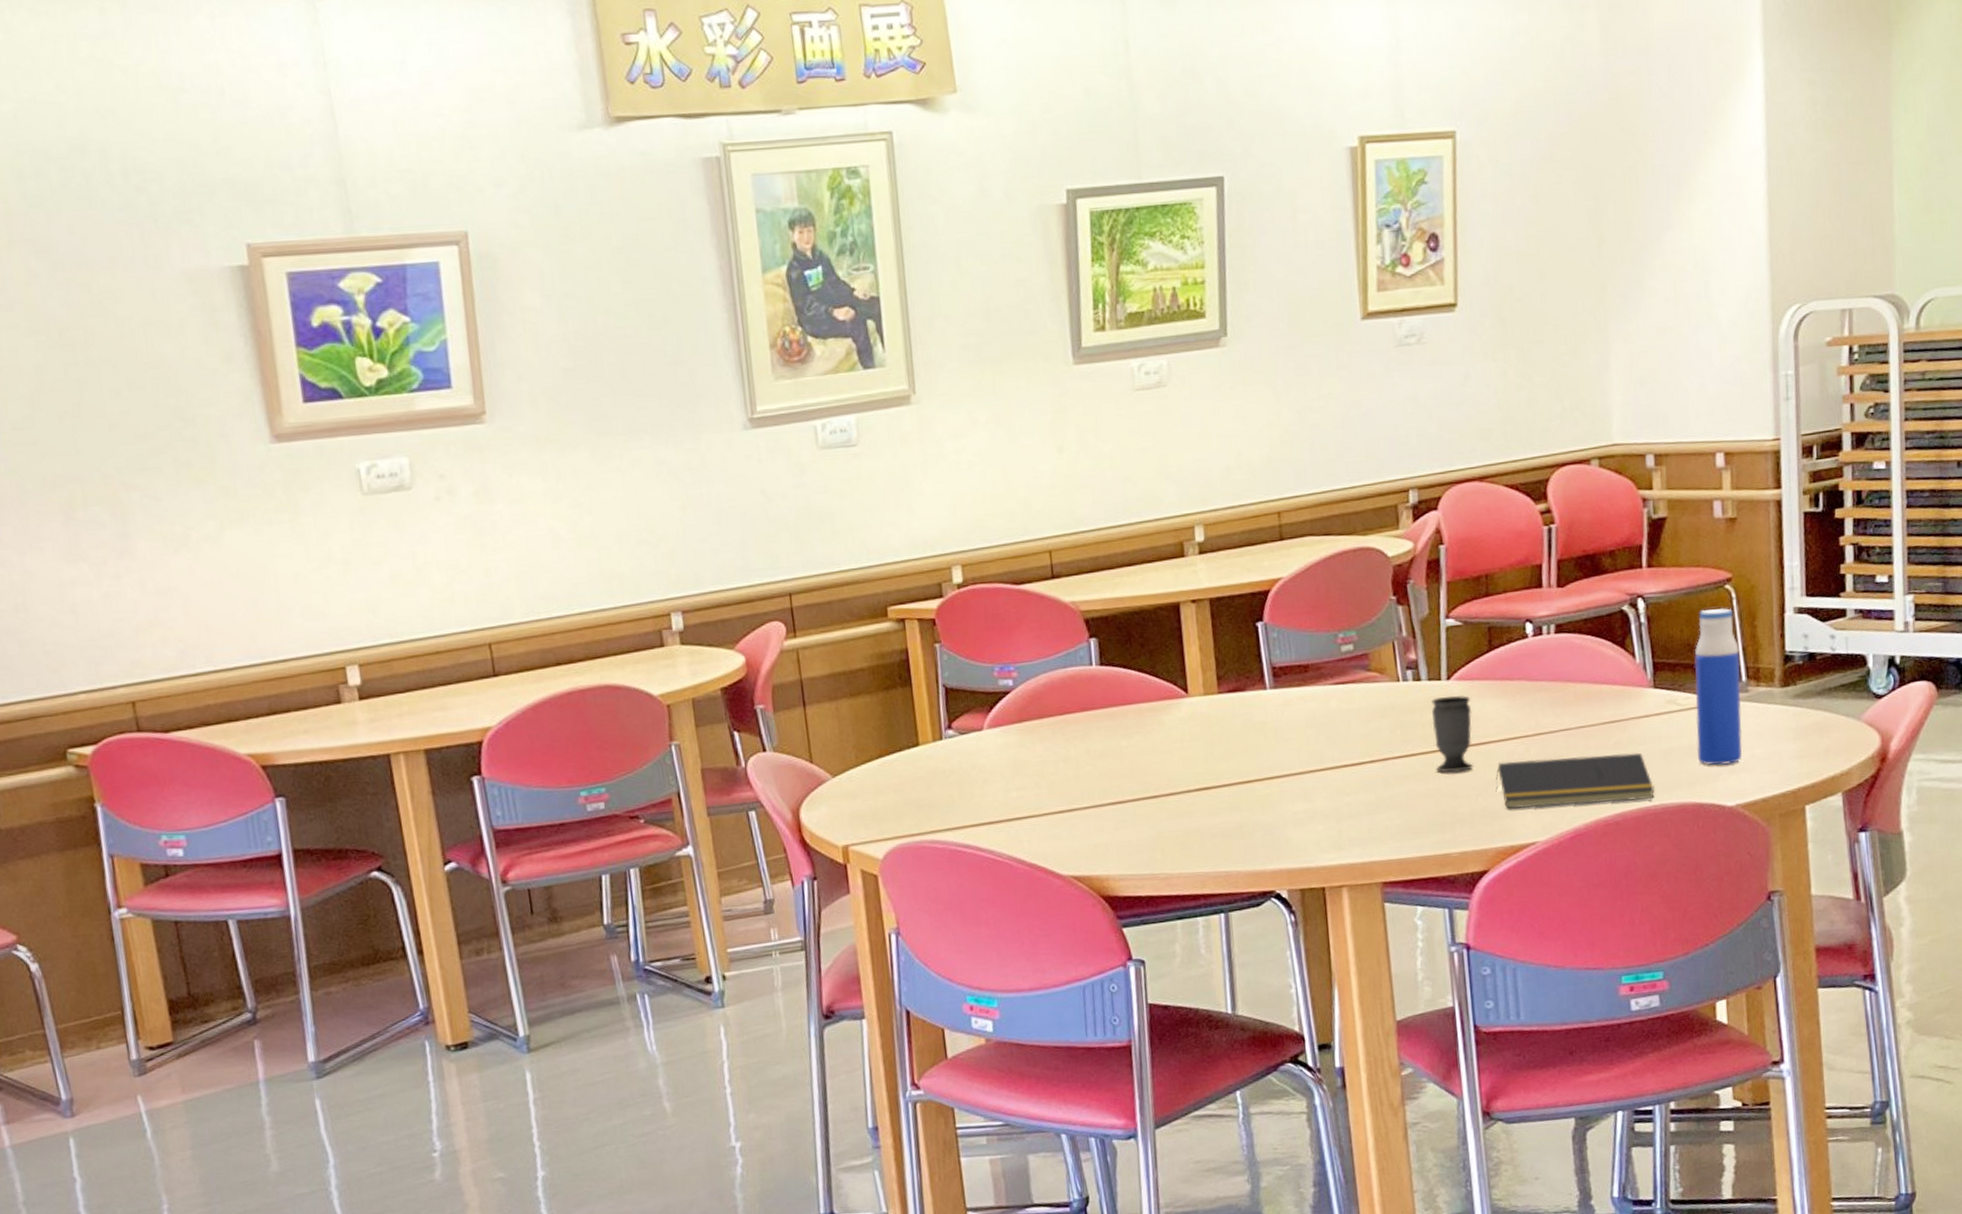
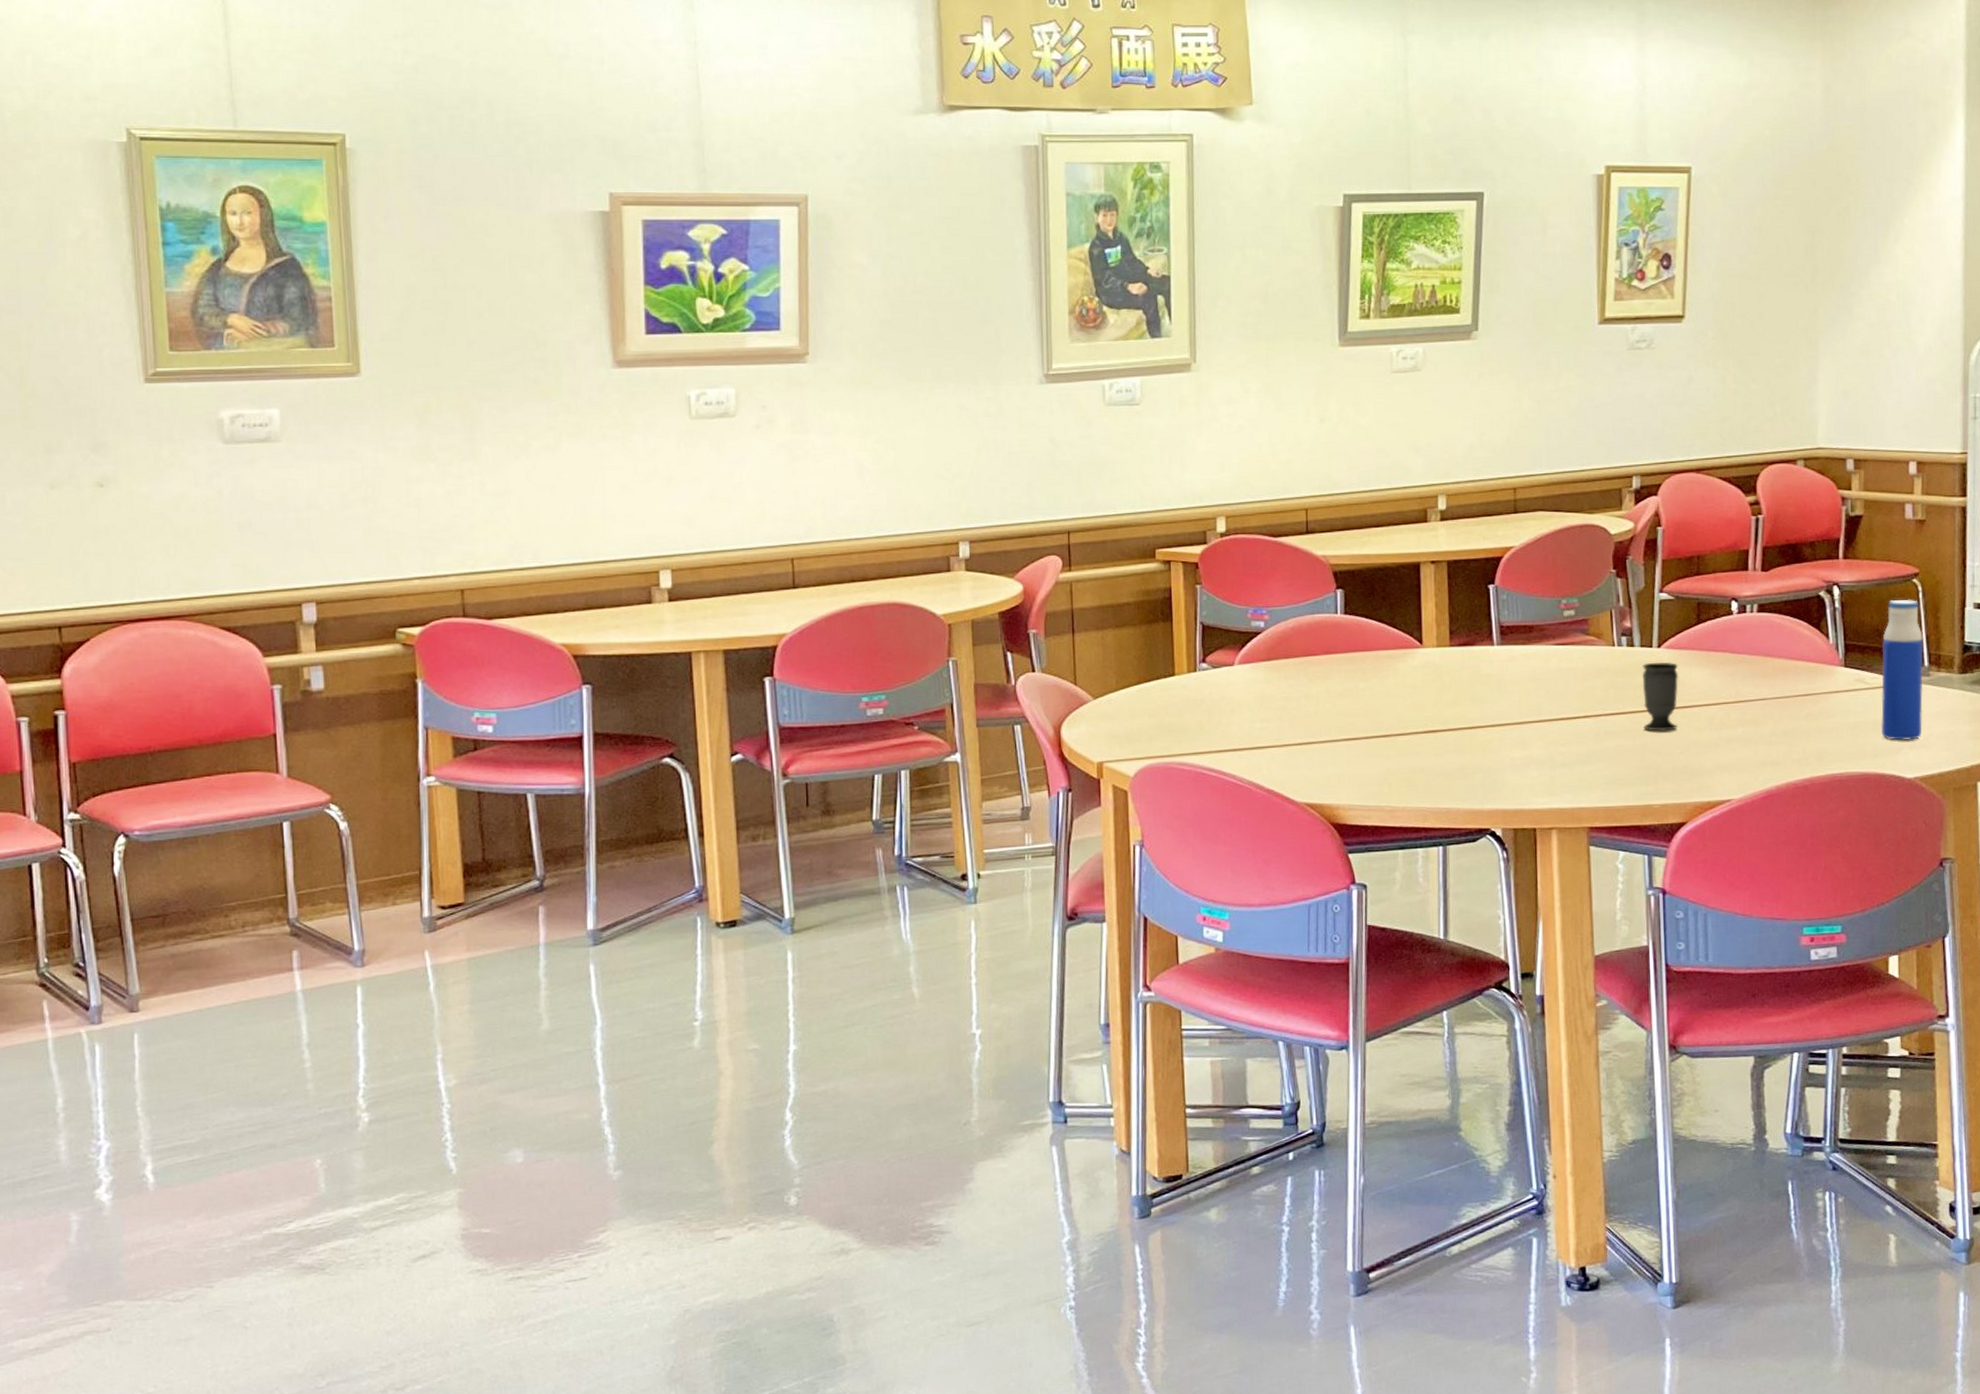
notepad: present [1495,752,1655,809] -> none [1696,724,1841,769]

